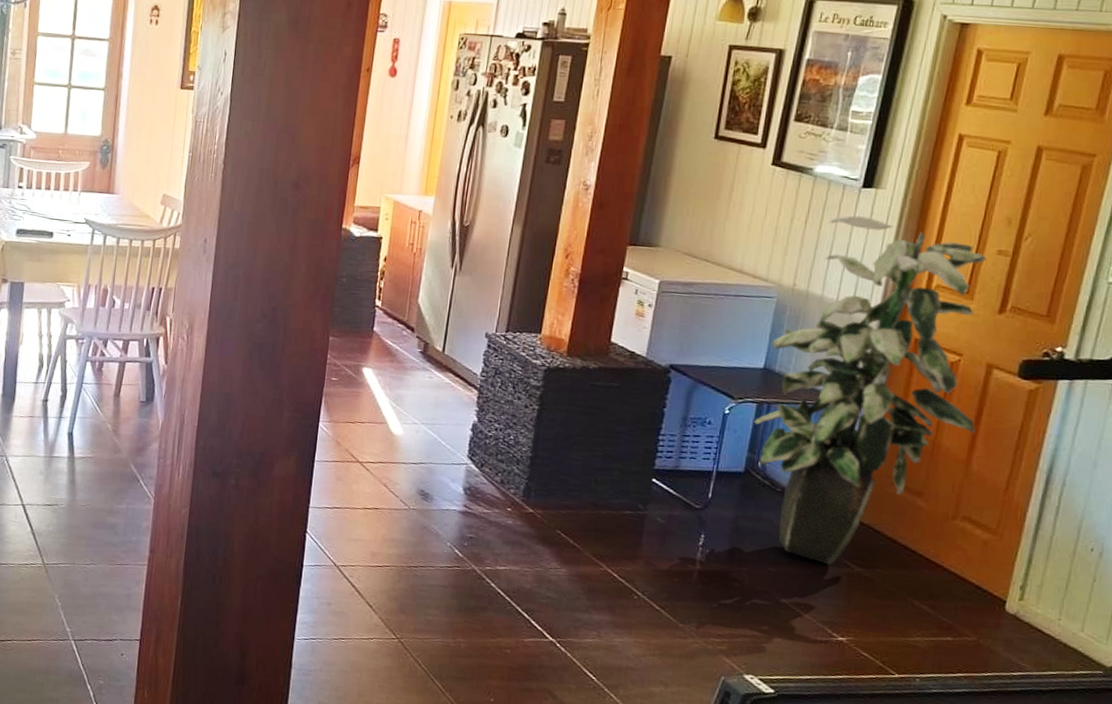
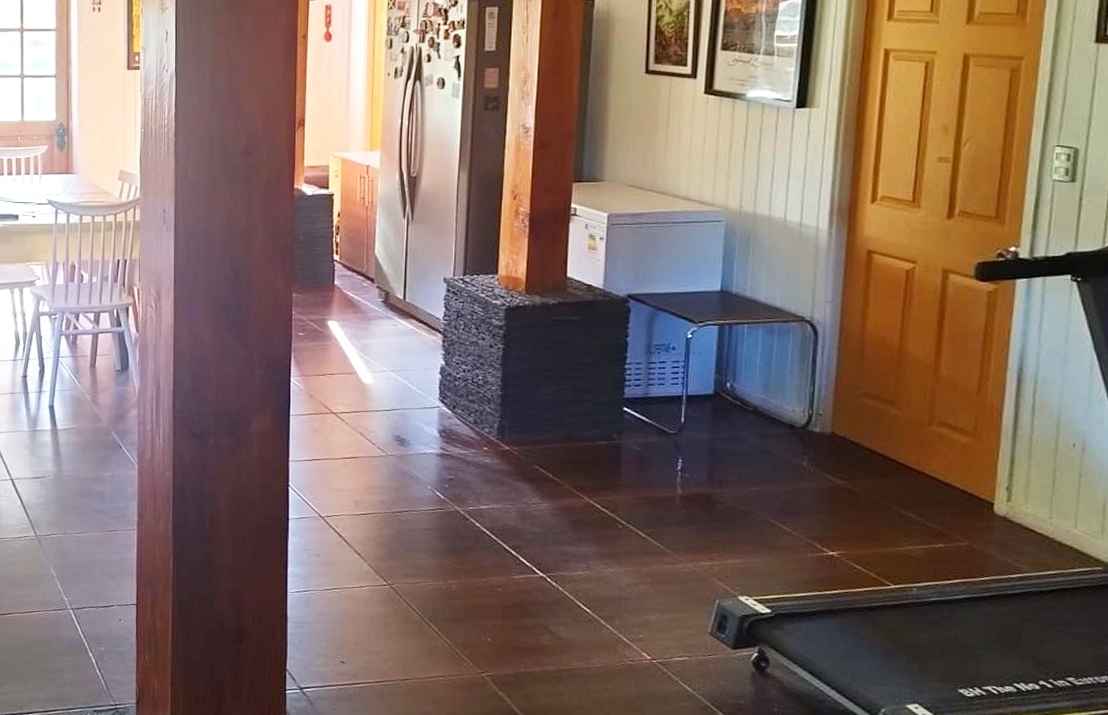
indoor plant: present [754,215,987,566] -> none [717,136,940,481]

